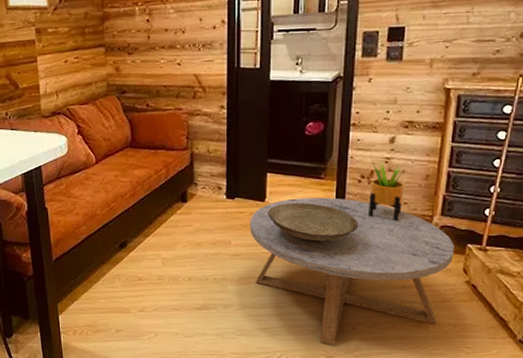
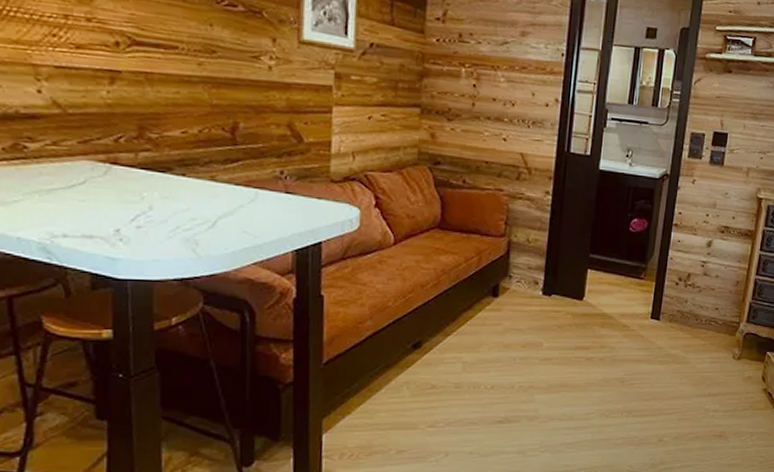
coffee table: present [250,197,454,346] -> none [564,298,756,460]
decorative bowl: present [268,203,359,243] -> none [585,303,673,348]
potted plant: present [367,159,407,221] -> none [681,261,720,327]

